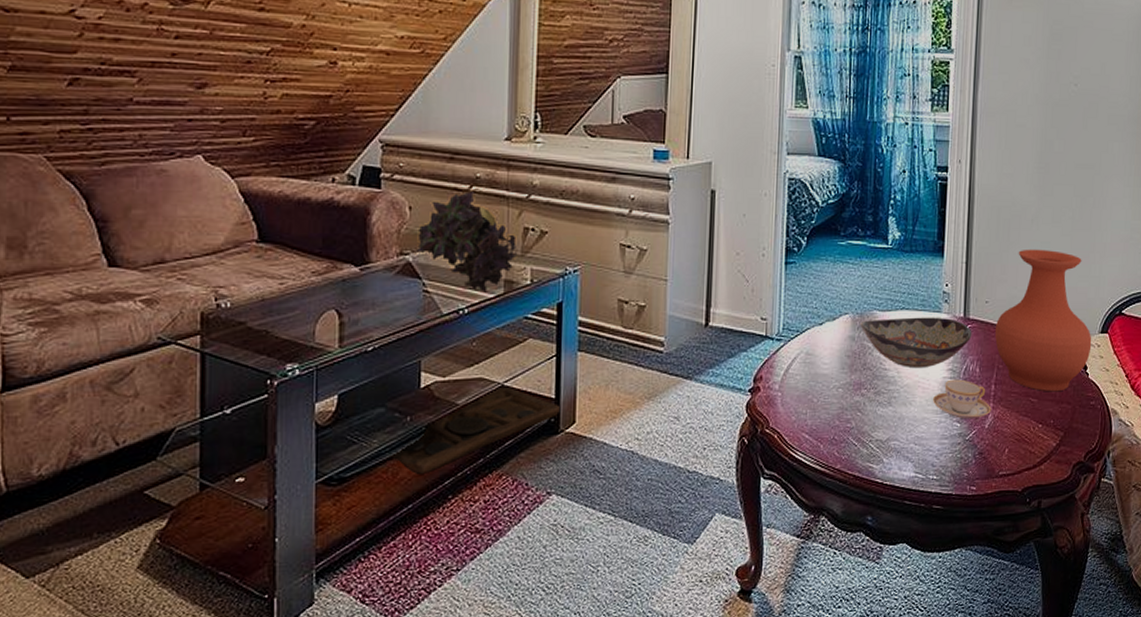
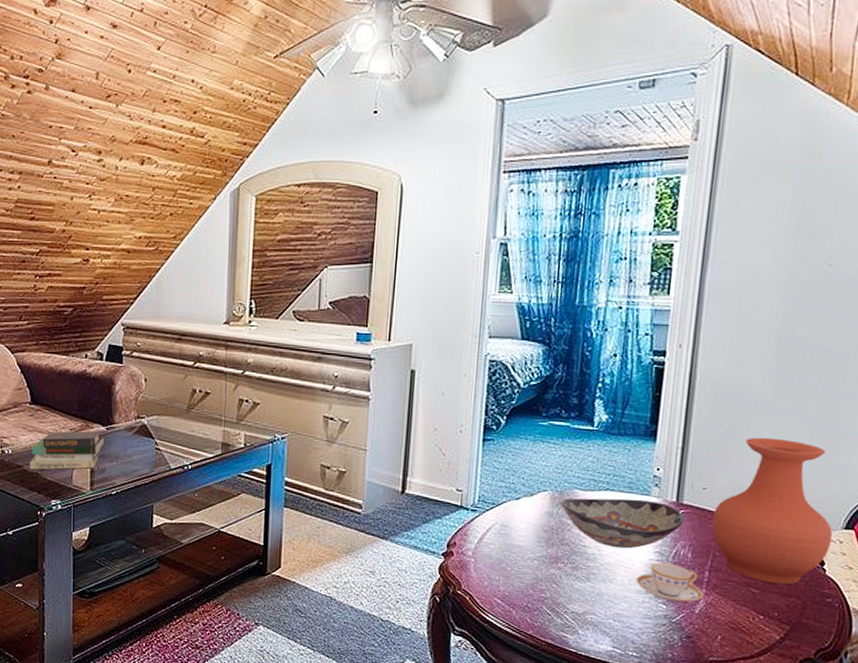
books: none [256,273,358,327] -> present [30,430,105,470]
decorative tray: present [390,386,561,474] -> none [129,531,268,596]
plant: present [415,191,518,293] -> none [149,367,234,453]

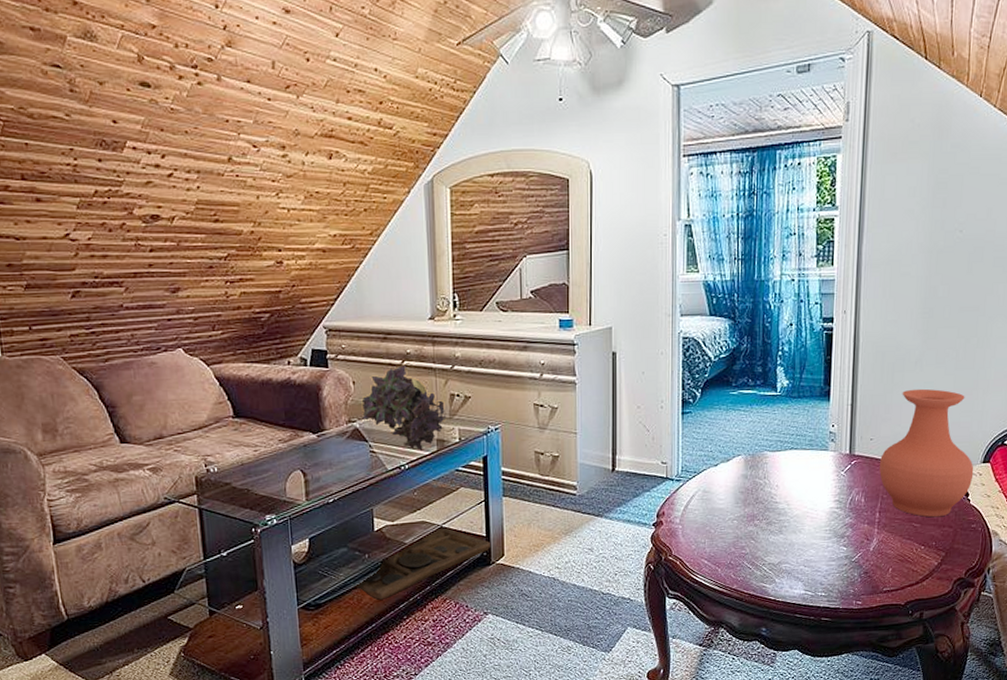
books: present [30,430,105,470] -> none [238,440,317,486]
decorative tray: none [129,531,268,596] -> present [354,527,491,600]
plant: none [149,367,234,453] -> present [361,366,447,451]
decorative bowl: present [559,498,685,549] -> none [752,454,858,501]
teacup: present [636,562,704,603] -> none [821,509,876,544]

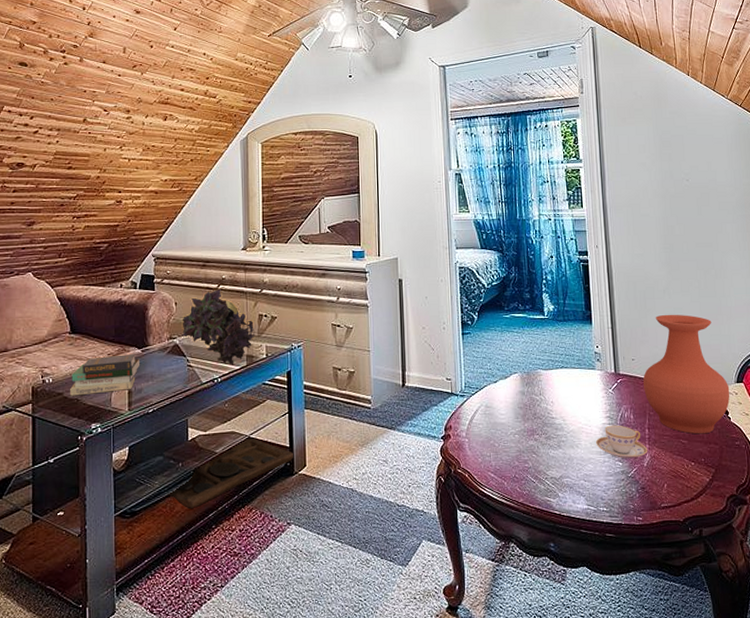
books: none [238,440,317,486] -> present [70,354,141,396]
teacup: none [821,509,876,544] -> present [596,425,648,459]

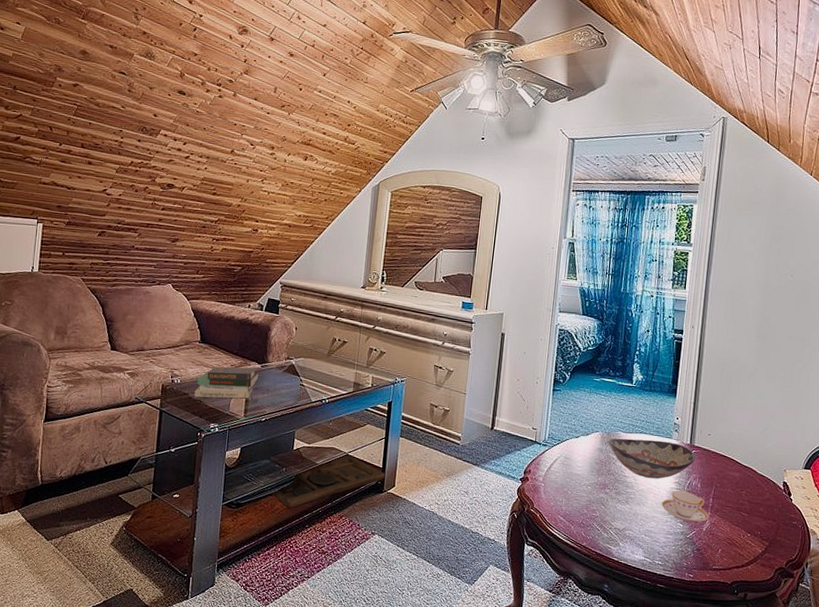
plant: present [181,289,255,366] -> none [297,320,364,390]
decorative bowl: none [528,373,624,417] -> present [607,438,696,479]
vase: present [643,314,730,434] -> none [715,397,797,511]

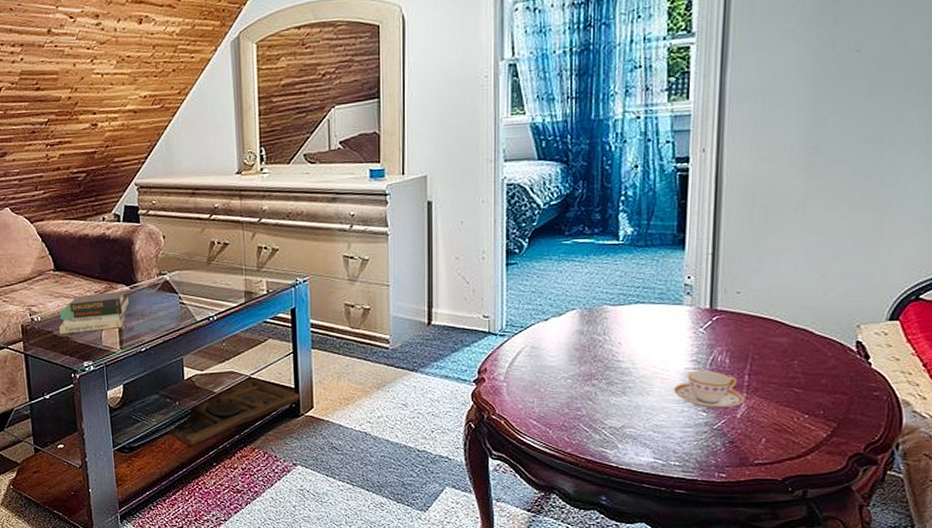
decorative bowl: present [607,438,696,479] -> none [589,309,721,360]

